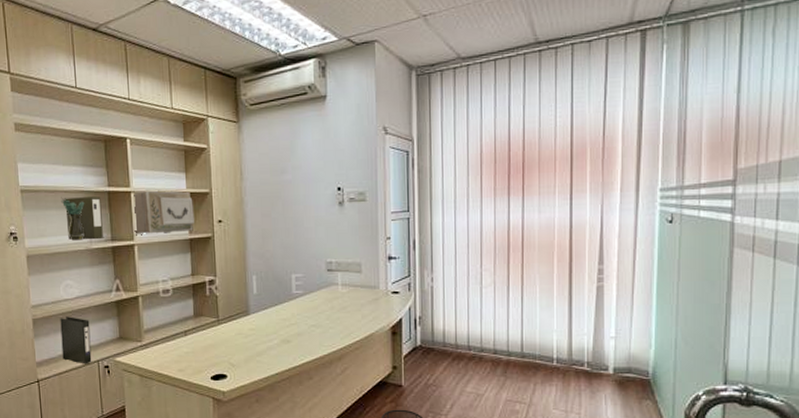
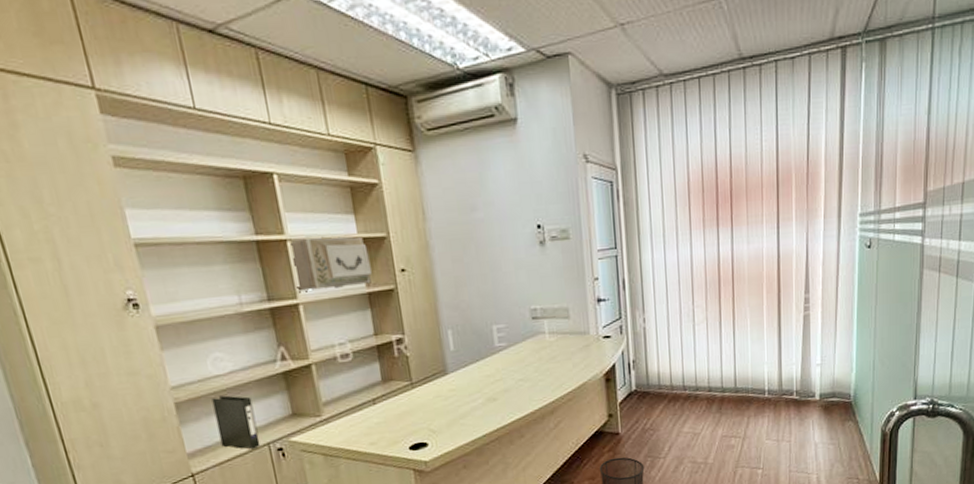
vase: present [61,197,86,241] -> none [192,250,233,304]
binder: present [65,196,103,240] -> none [200,247,257,303]

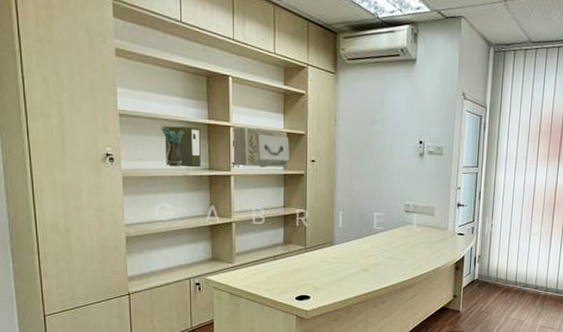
vase: none [192,250,233,304] -> present [160,124,184,167]
binder: none [200,247,257,303] -> present [164,126,201,168]
binder: present [211,395,261,450] -> none [154,236,184,281]

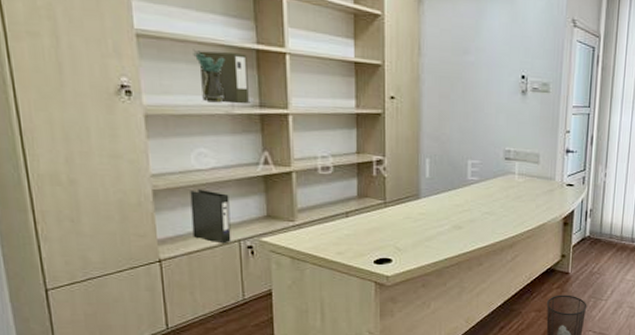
binder: none [154,236,184,281] -> present [190,189,231,244]
decorative box: present [230,125,289,168] -> none [286,52,362,105]

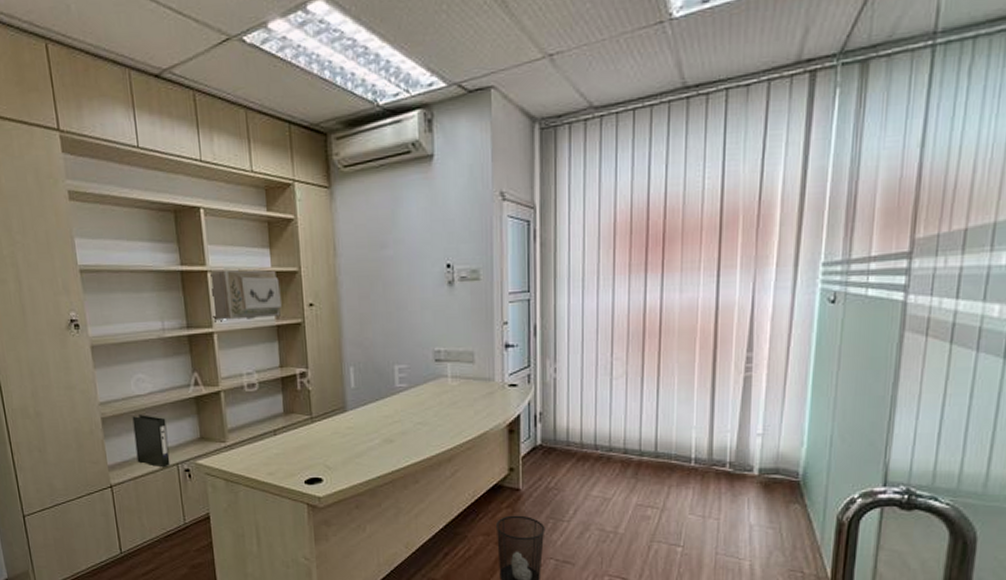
vase: present [193,49,226,103] -> none [126,278,157,328]
binder: present [199,51,249,105] -> none [132,277,177,328]
decorative box: none [286,52,362,105] -> present [207,268,282,321]

